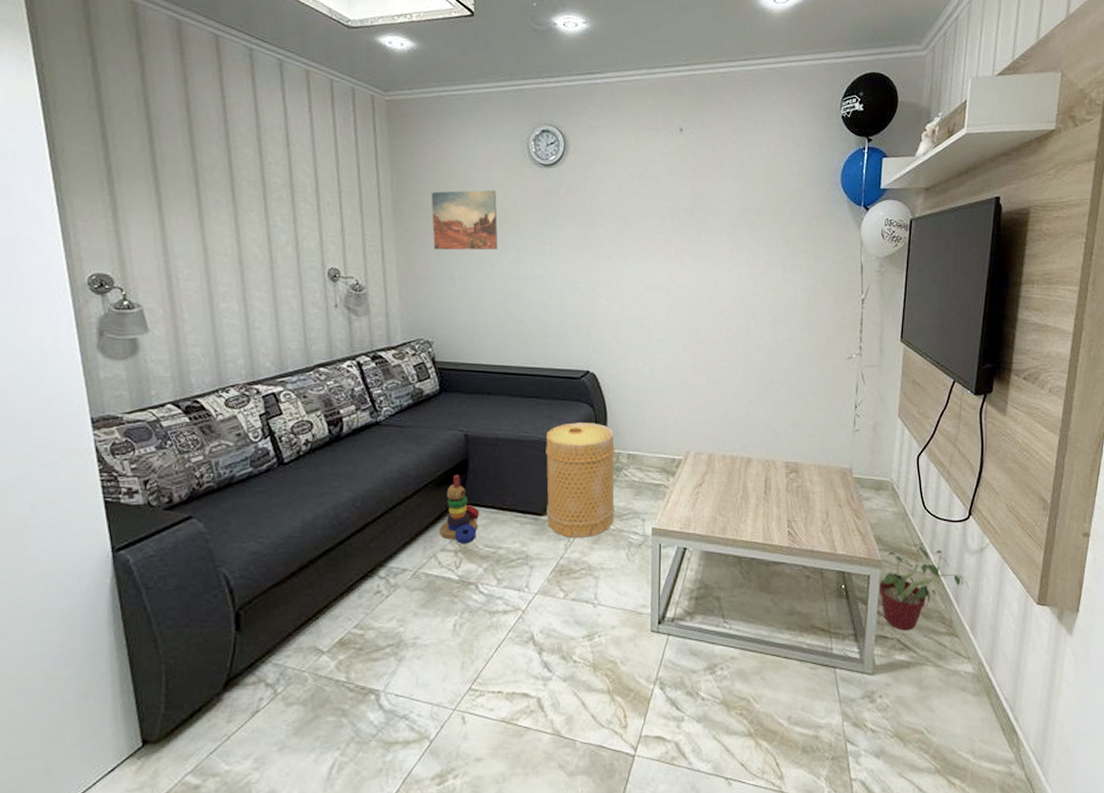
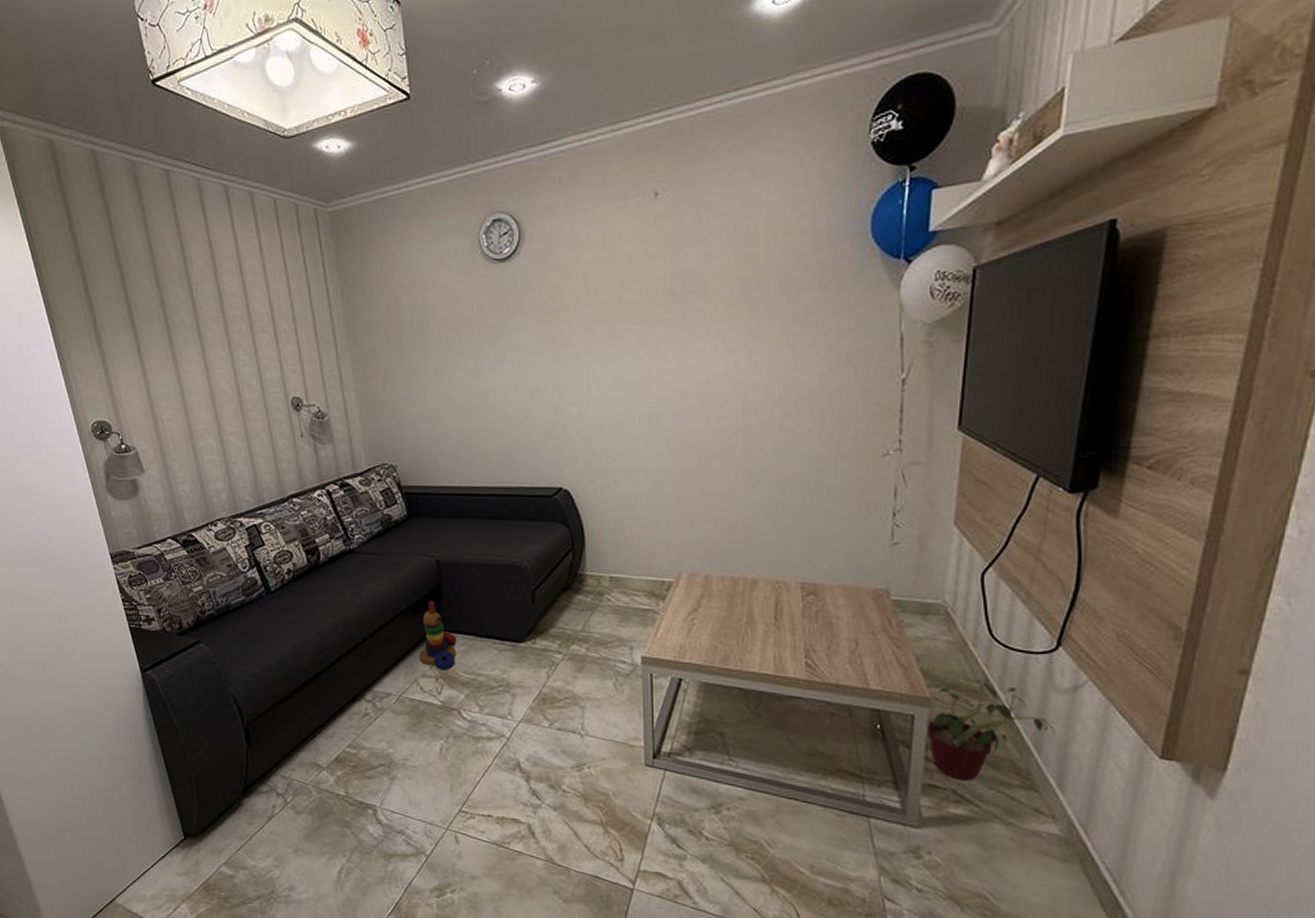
wall art: present [431,189,498,250] -> none [382,295,455,369]
basket: present [546,422,615,538] -> none [520,544,598,666]

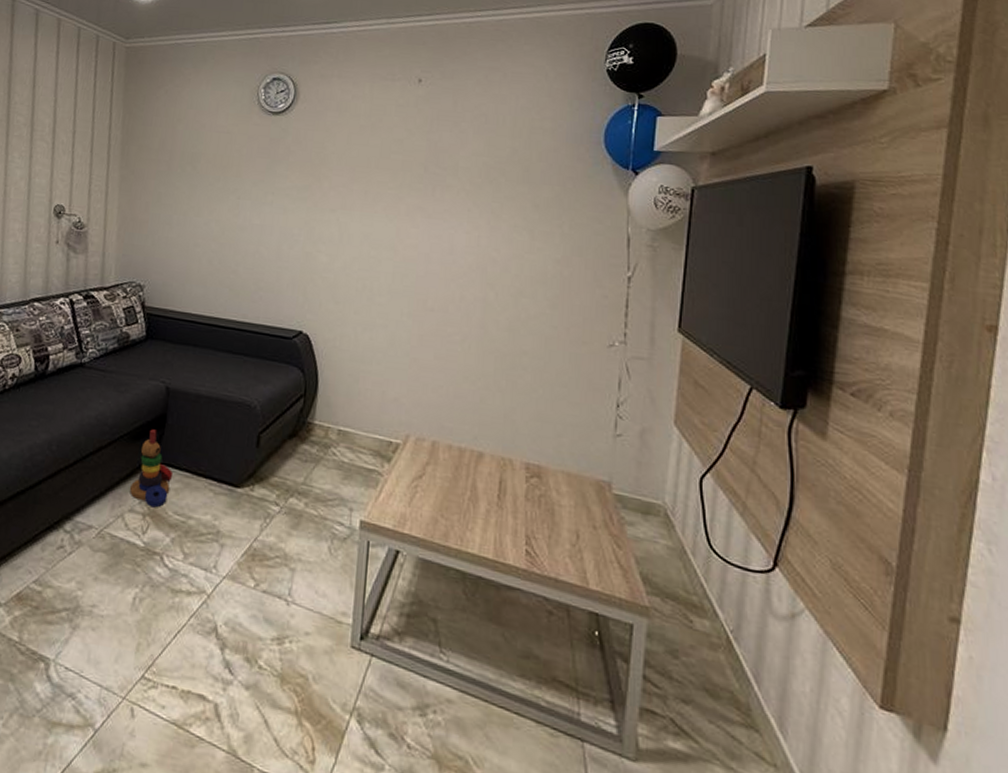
potted plant: present [926,678,1058,781] -> none [645,592,777,710]

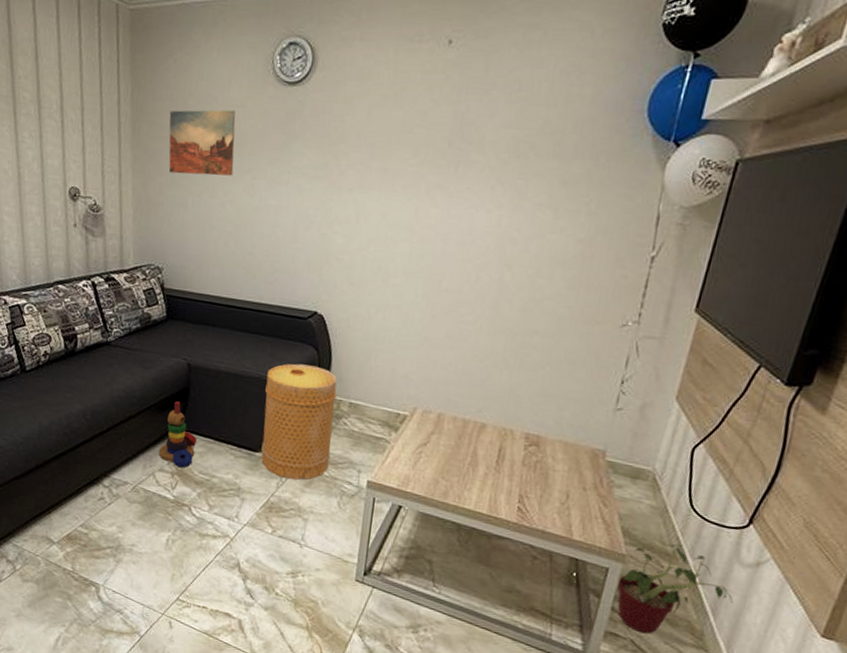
wall art: none [155,135,222,196] -> present [168,109,236,176]
basket: none [243,386,324,521] -> present [261,363,337,480]
potted plant: none [645,592,777,710] -> present [616,544,737,634]

